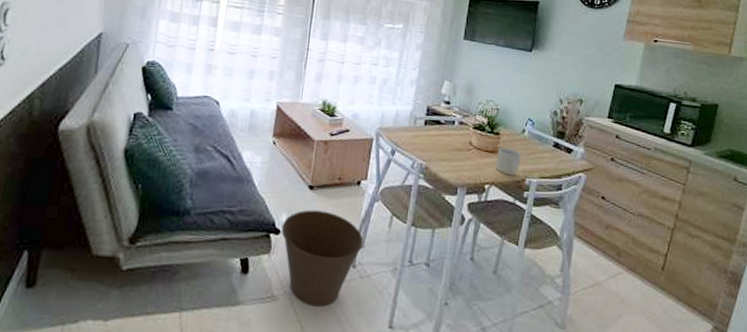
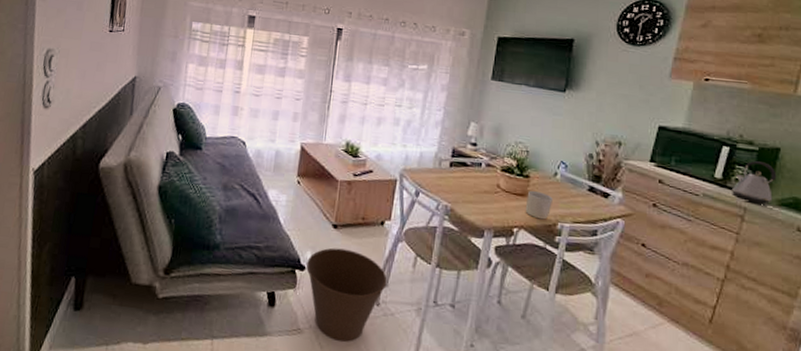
kettle: none [679,116,716,158] -> present [732,161,777,206]

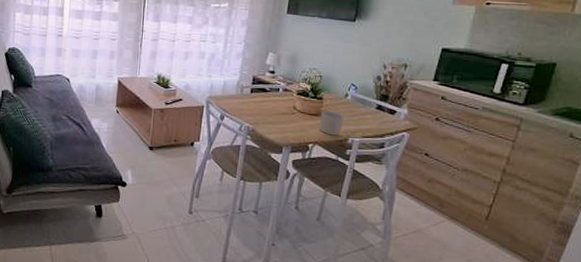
basket: present [306,248,388,343] -> none [127,166,198,246]
kettle: present [732,161,777,206] -> none [509,76,552,116]

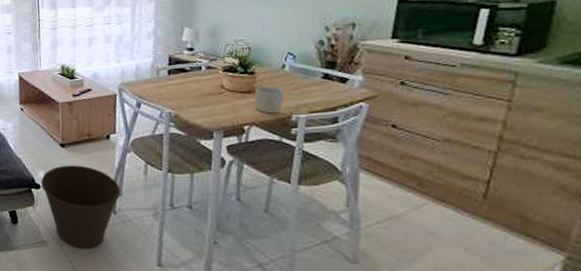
basket: none [127,166,198,246] -> present [41,165,121,250]

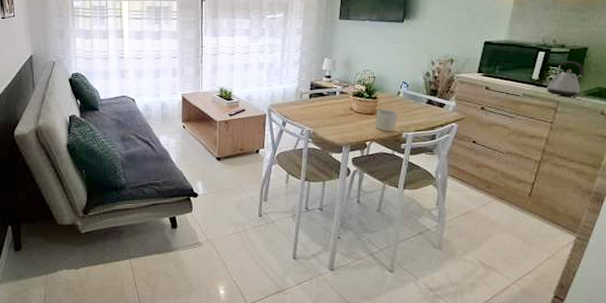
basket: present [41,165,121,250] -> none [199,176,266,249]
kettle: none [497,19,555,67] -> present [547,61,584,97]

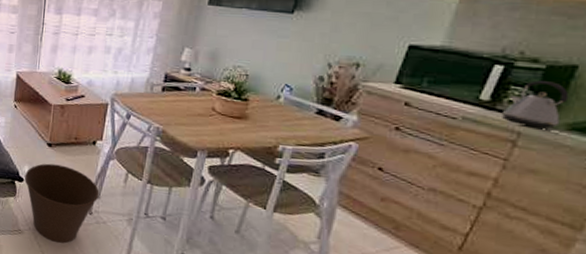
basket: none [199,176,266,249] -> present [24,163,100,244]
mug: present [375,109,399,132] -> none [242,113,275,142]

